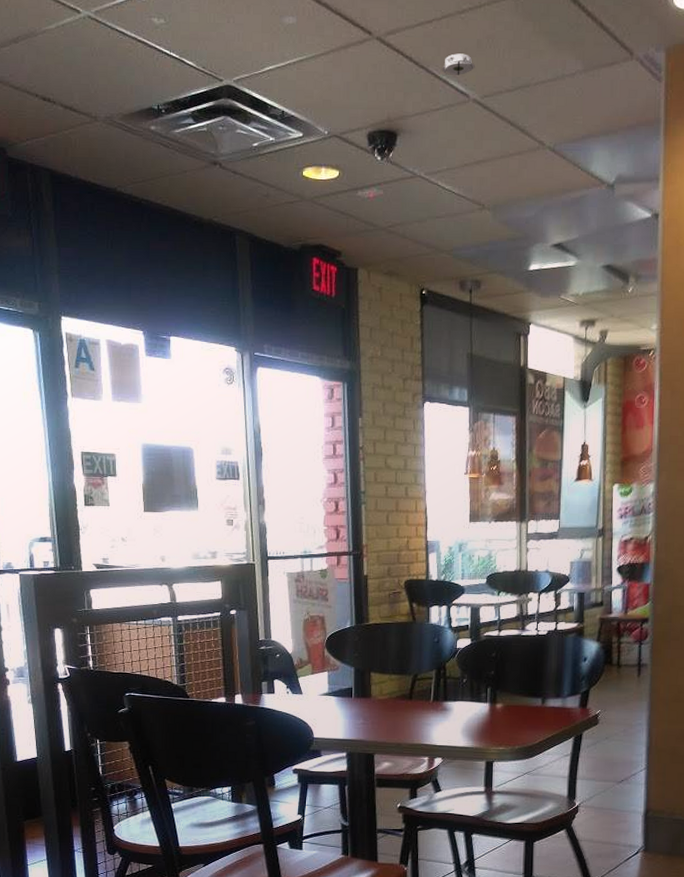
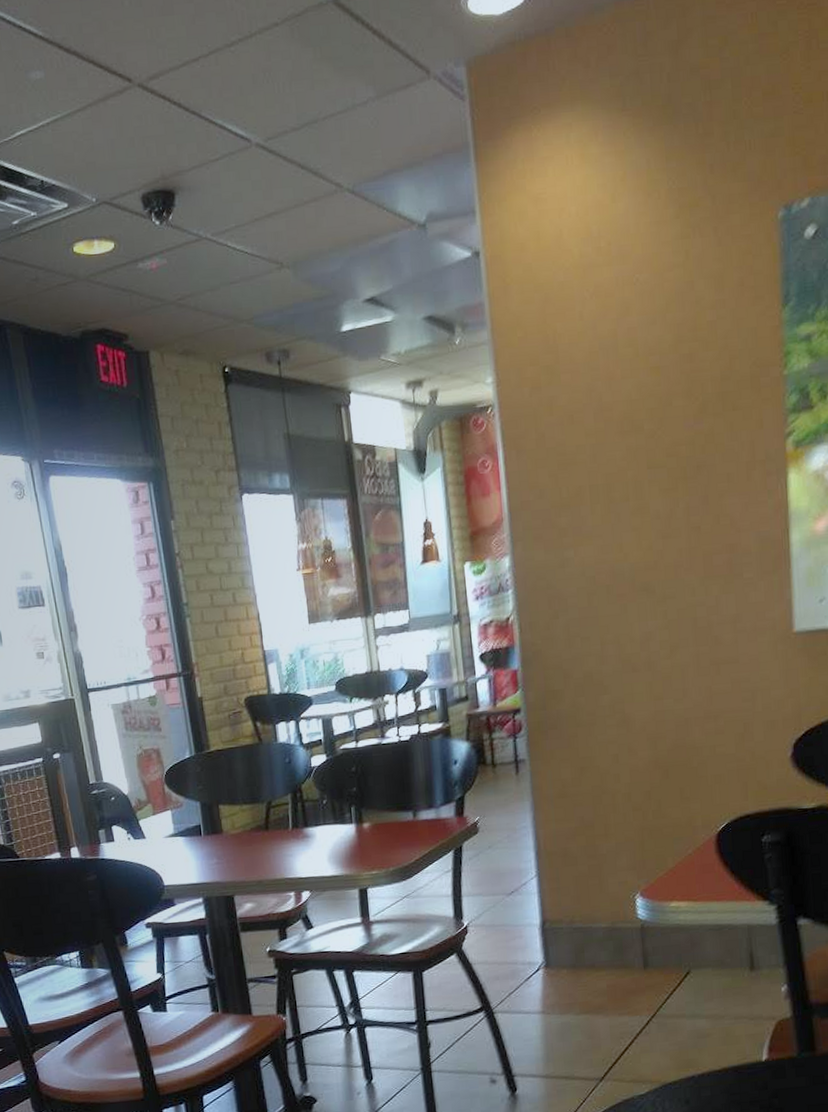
smoke detector: present [441,53,475,76] -> none [215,92,254,121]

